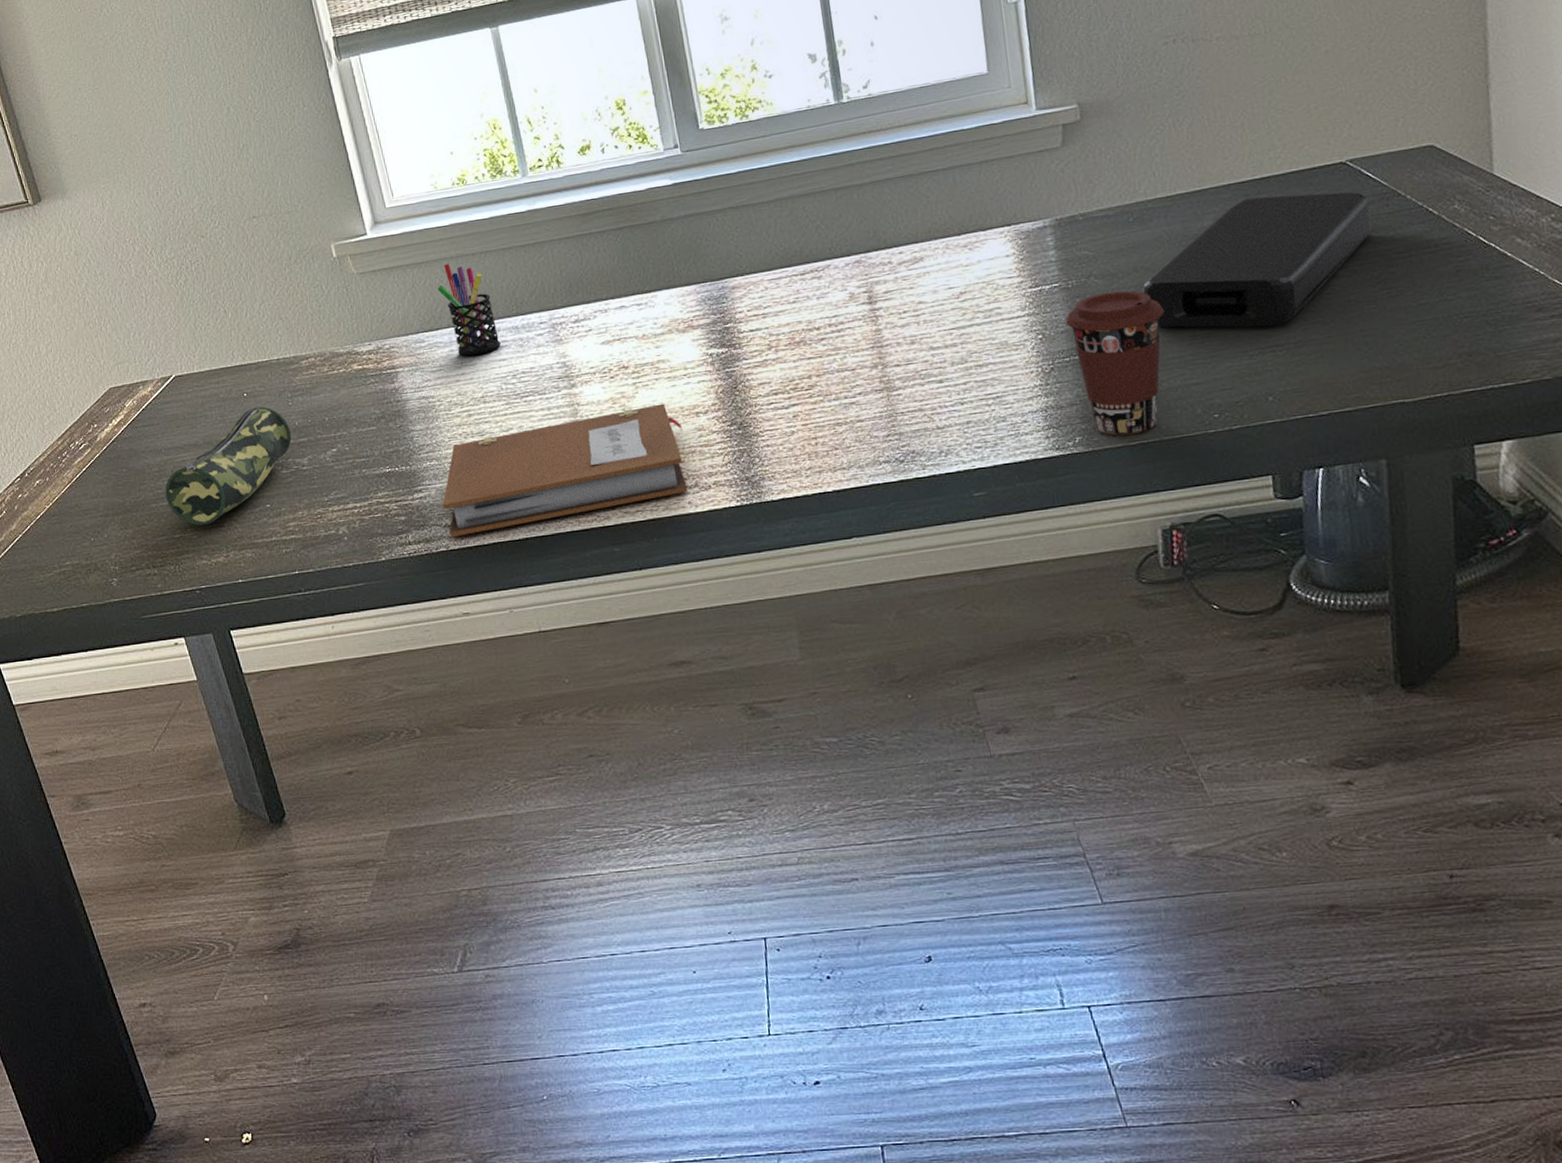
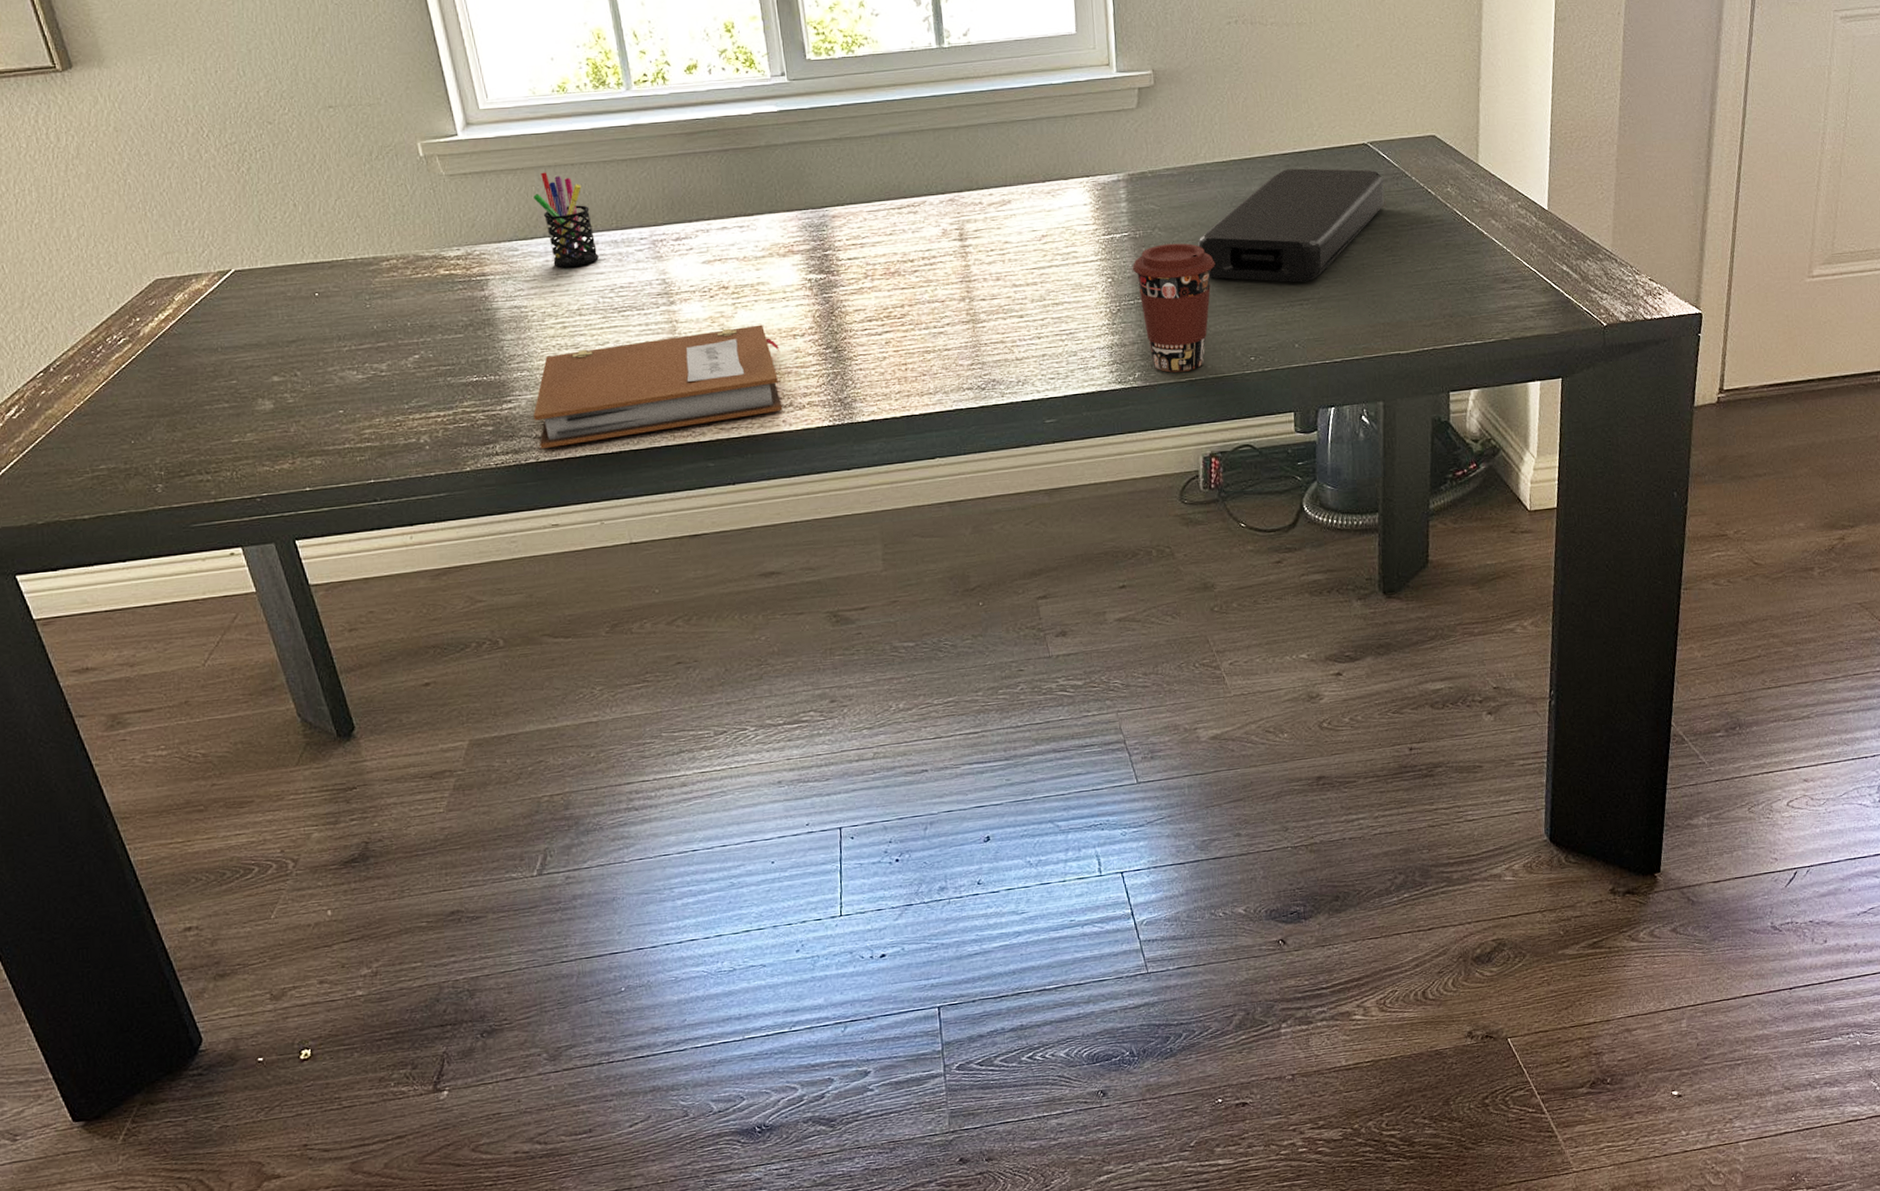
pencil case: present [165,406,292,526] -> none [221,307,369,430]

